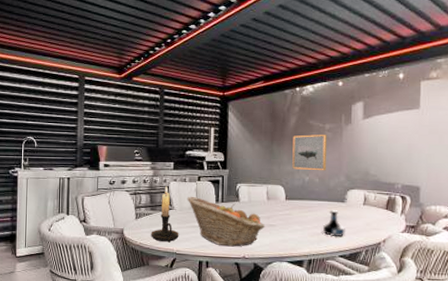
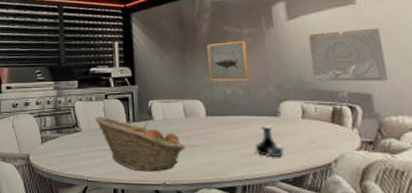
candle holder: present [151,186,179,243] -> none [58,106,89,169]
decorative wall panel: none [377,131,435,177] -> present [308,28,388,82]

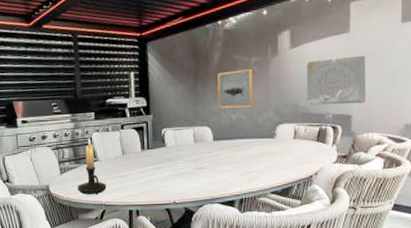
candle holder: none [58,106,89,169] -> present [77,138,107,195]
fruit basket: present [94,116,187,172] -> none [111,145,195,193]
tequila bottle: present [254,126,284,158] -> none [252,147,276,174]

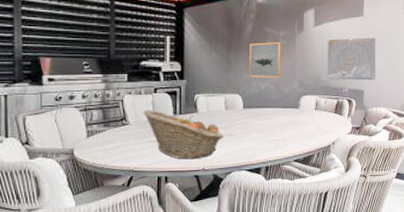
candle holder: present [77,138,107,195] -> none [105,100,136,160]
fruit basket: none [111,145,195,193] -> present [143,109,225,160]

